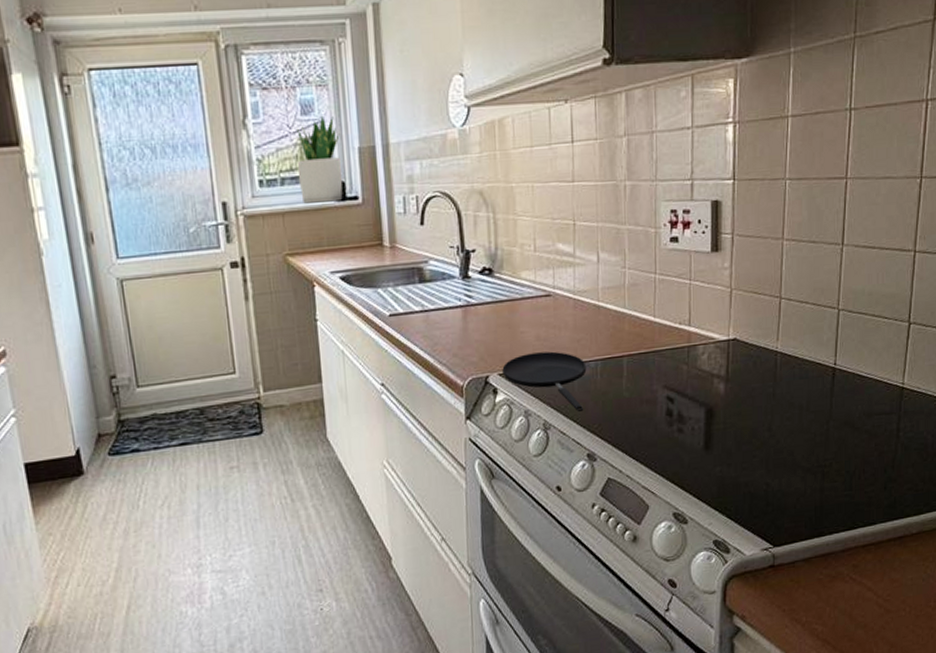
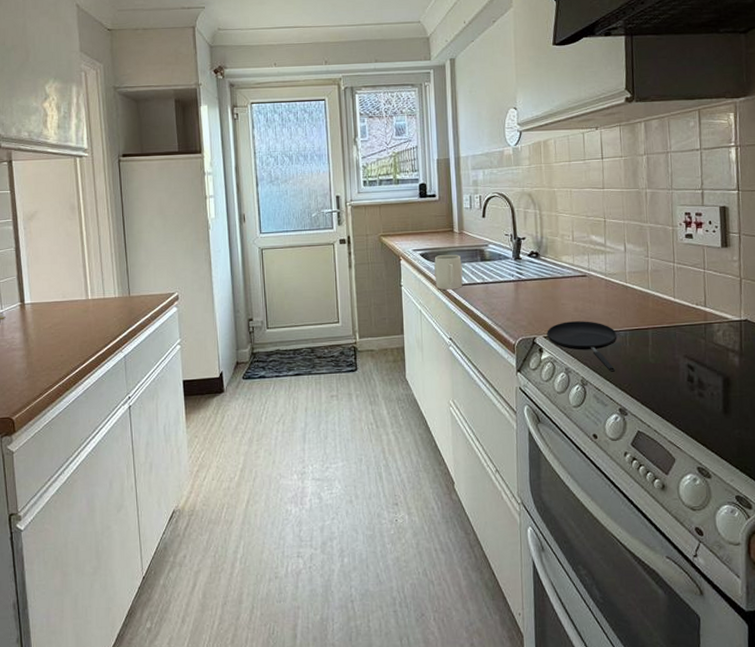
planter: present [297,115,343,204] -> none [392,136,425,199]
mug: none [358,275,397,324] -> present [434,254,463,291]

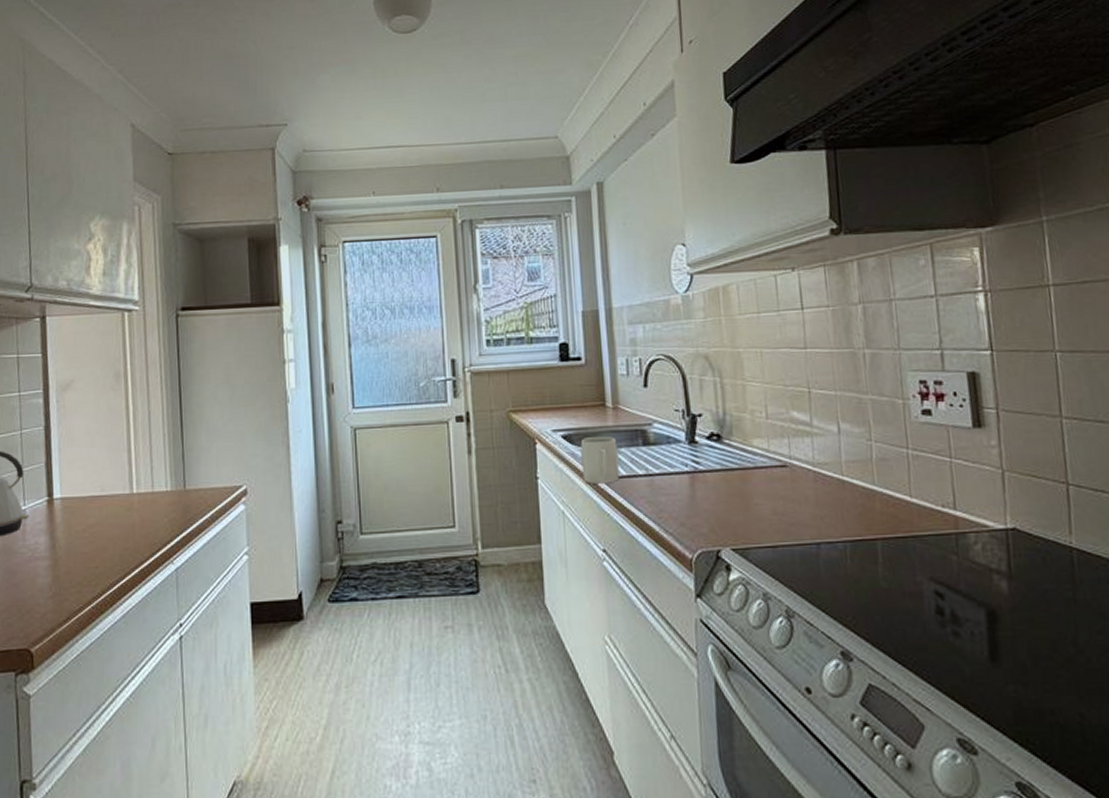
frying pan: present [547,321,617,373] -> none [735,528,834,601]

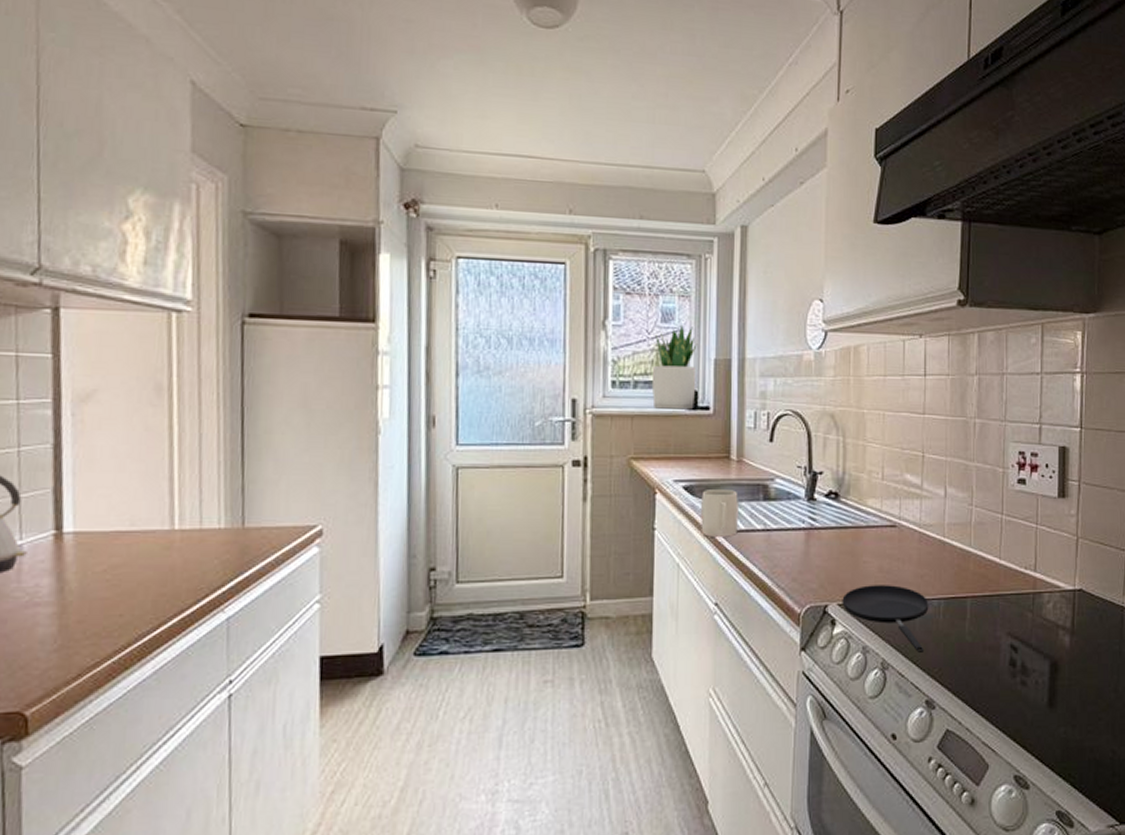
planter: none [524,281,567,363] -> present [652,324,697,410]
frying pan: none [735,528,834,601] -> present [842,585,929,654]

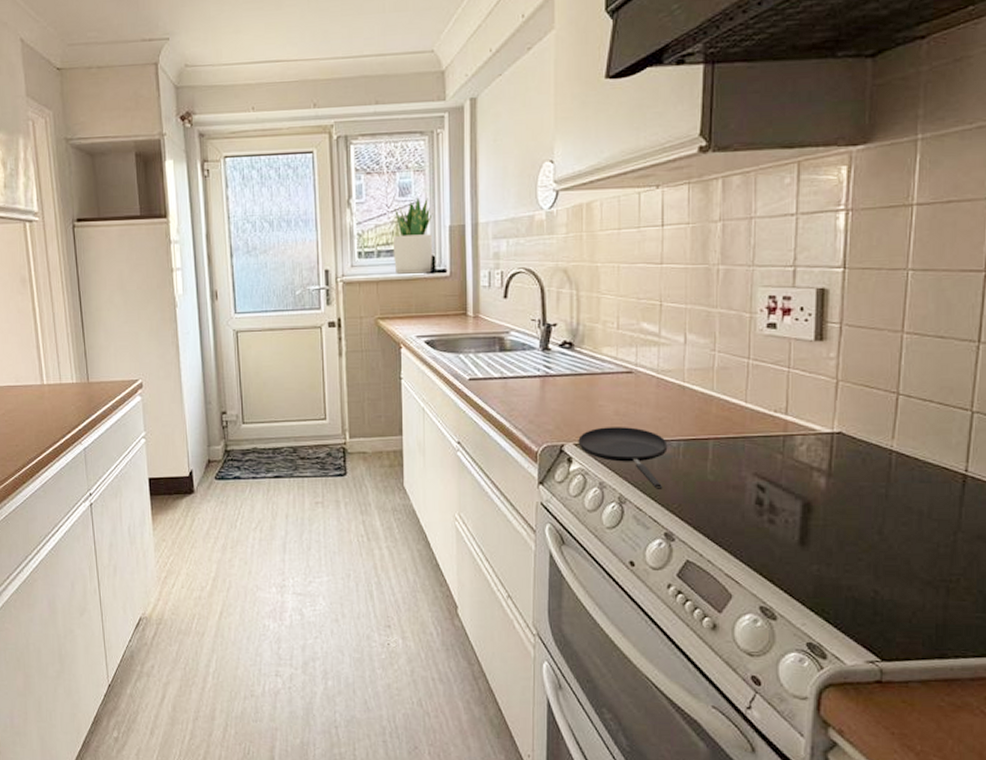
mug: present [701,488,740,538] -> none [442,342,477,386]

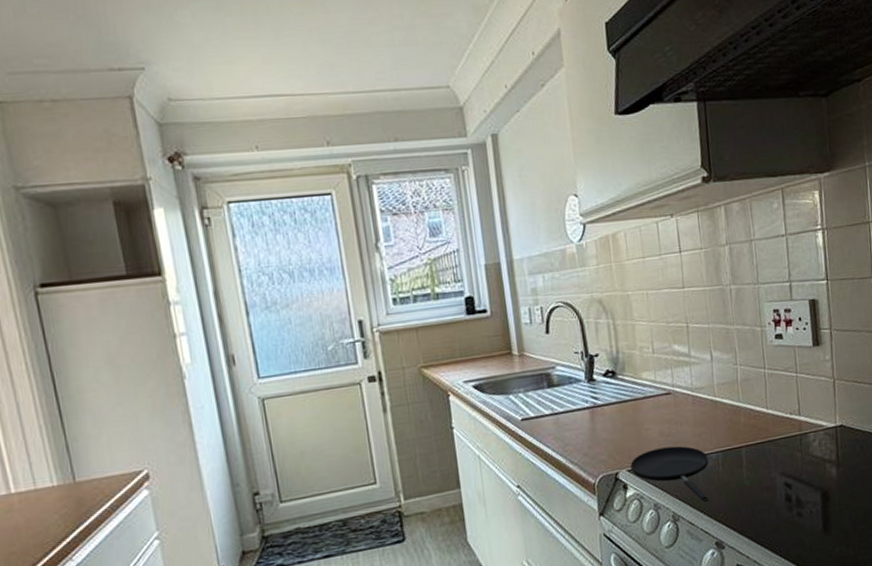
planter: present [394,197,433,274] -> none [427,236,473,319]

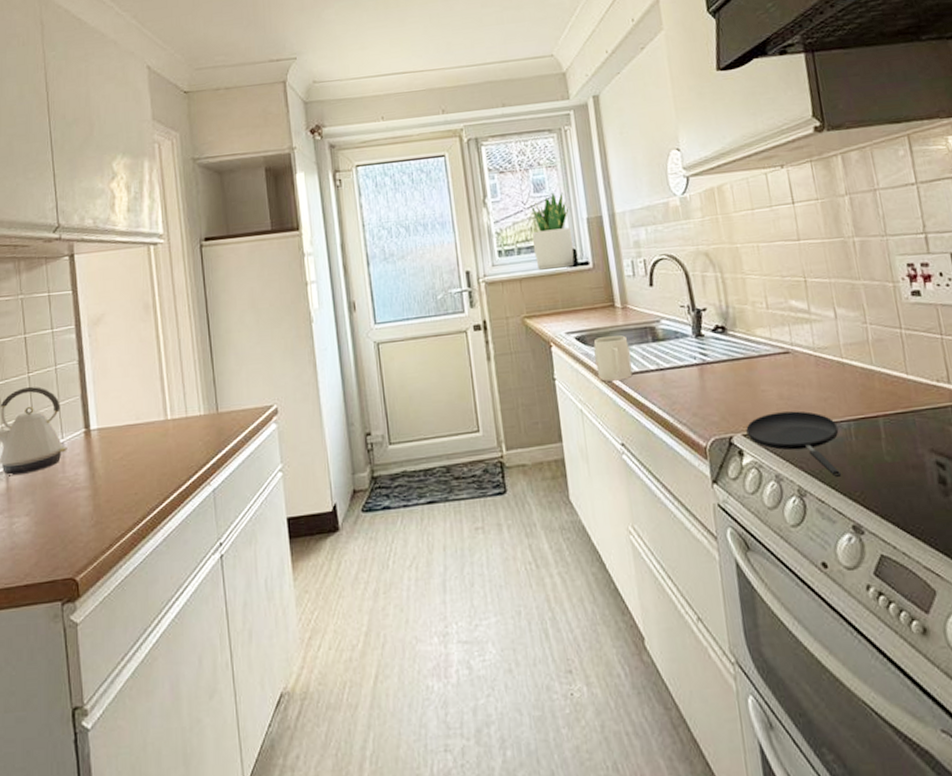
planter: none [427,236,473,319] -> present [531,192,575,270]
mug: none [491,382,529,428] -> present [593,335,633,382]

